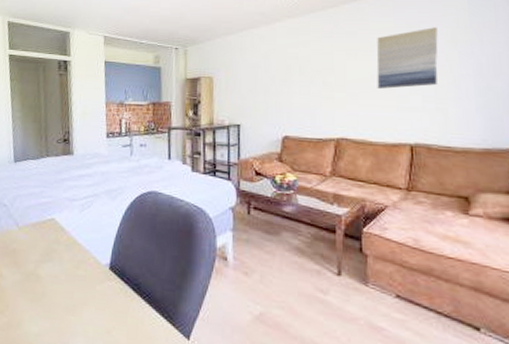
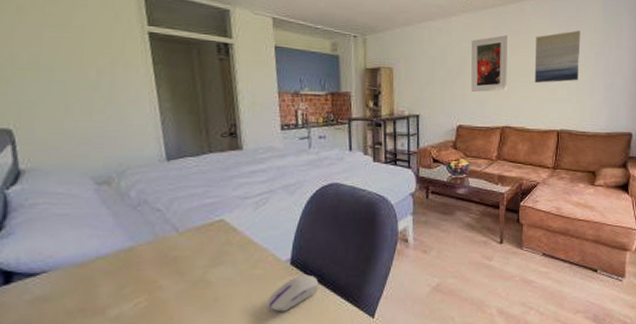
computer mouse: none [87,281,135,317] -> present [267,274,319,312]
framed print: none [298,37,342,100] -> present [471,34,507,92]

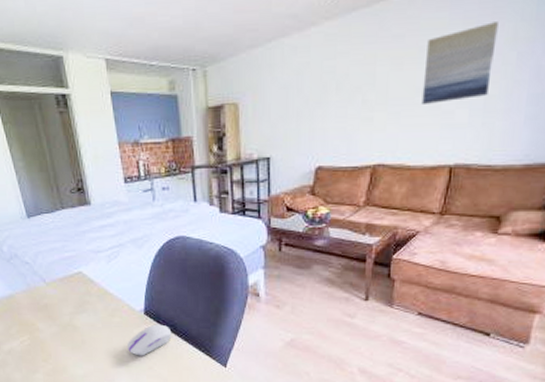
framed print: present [471,34,507,92] -> none [334,42,386,124]

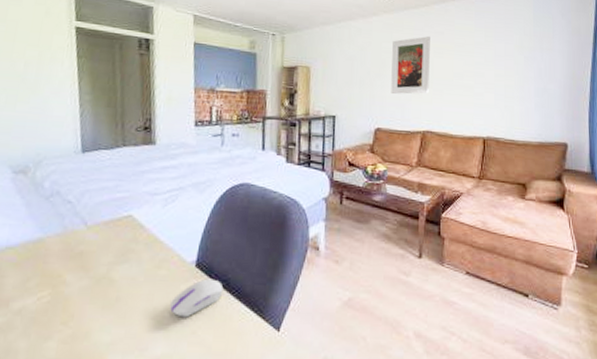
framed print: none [334,42,386,124] -> present [391,35,430,94]
wall art: present [421,22,498,104] -> none [459,33,509,87]

